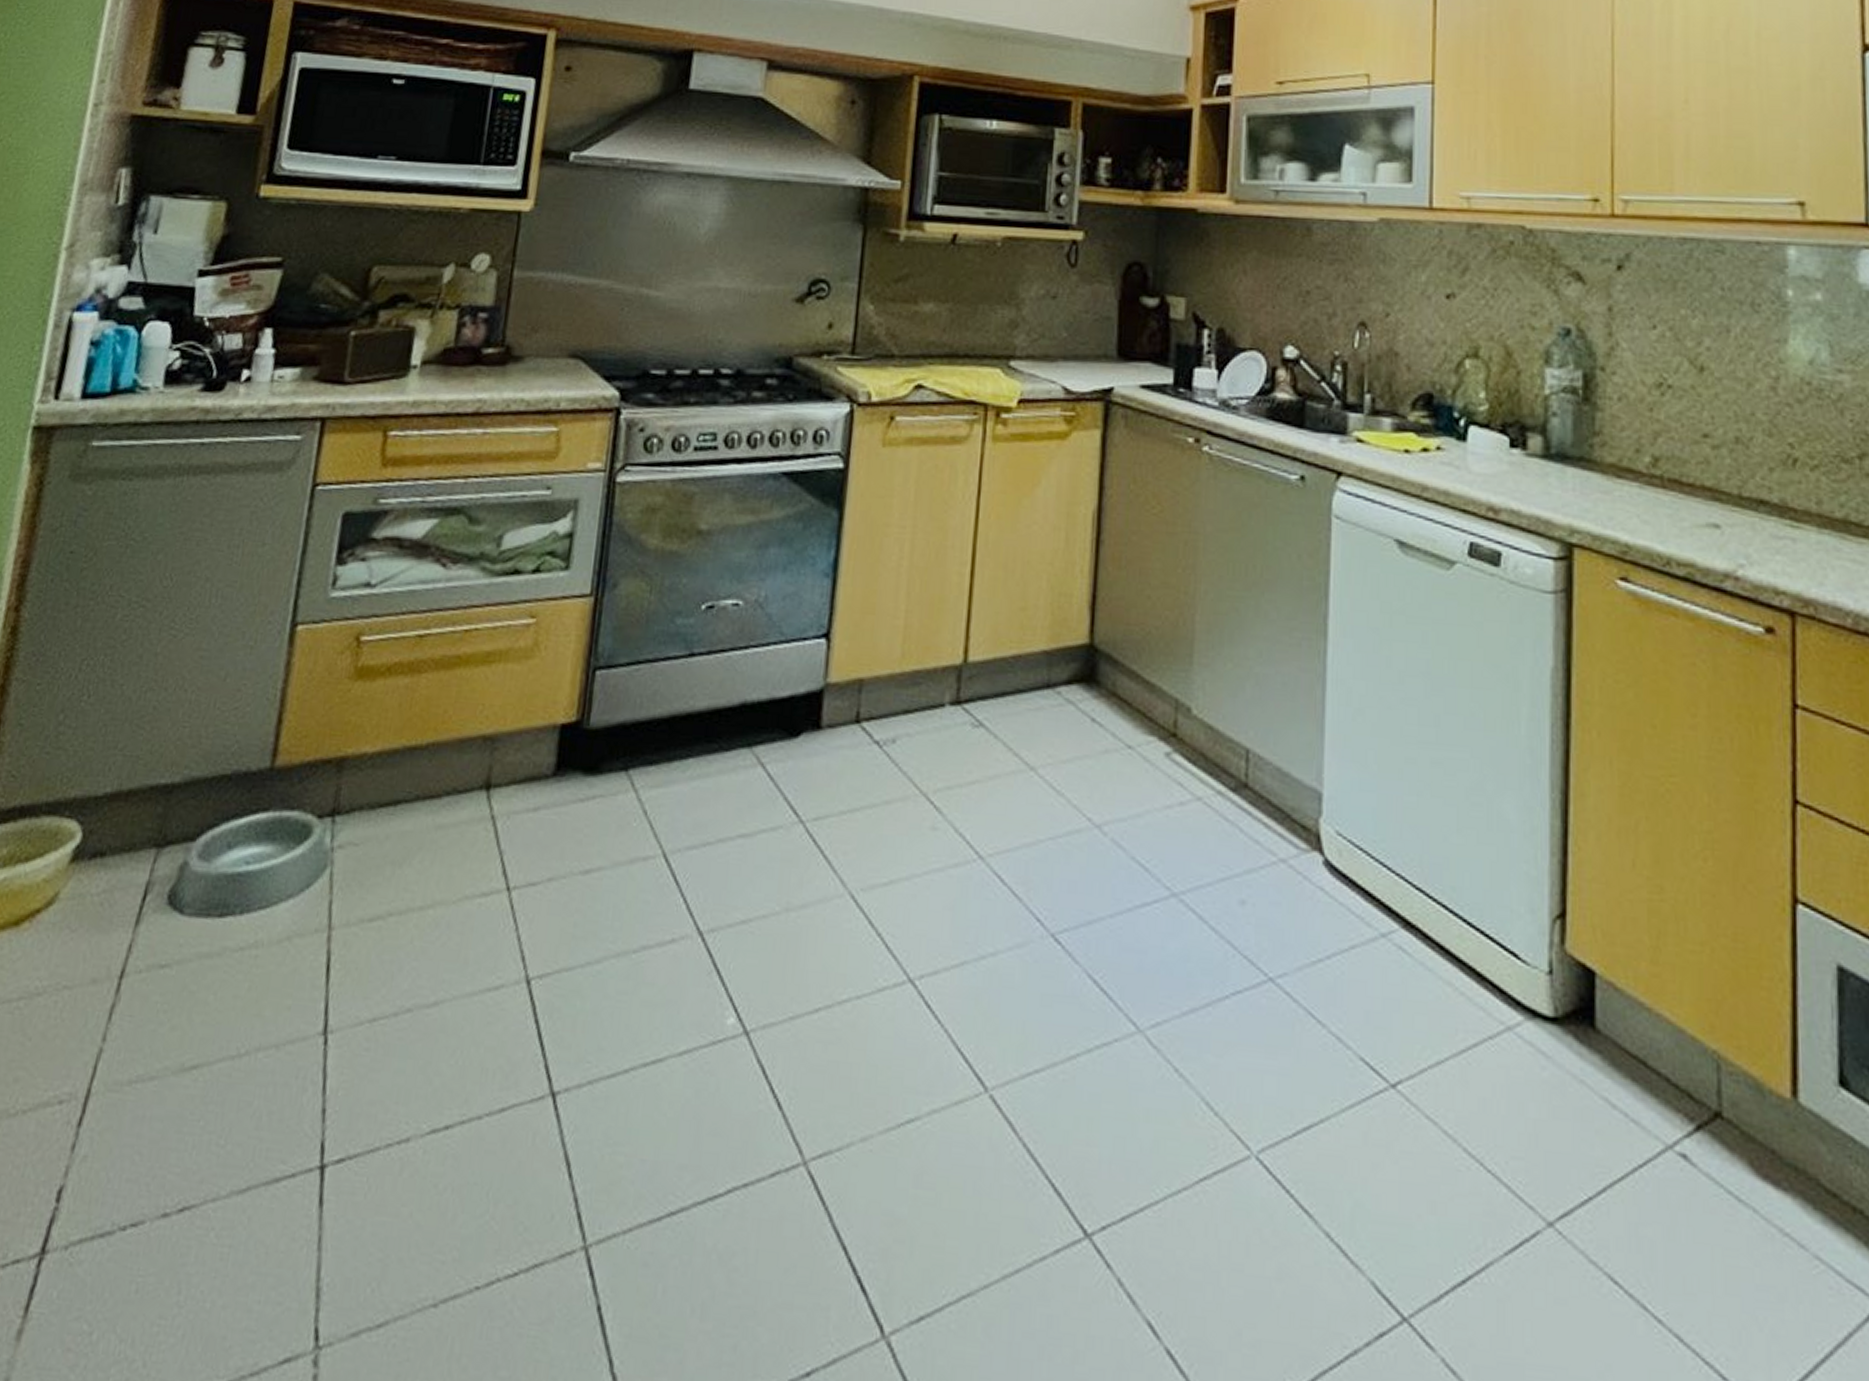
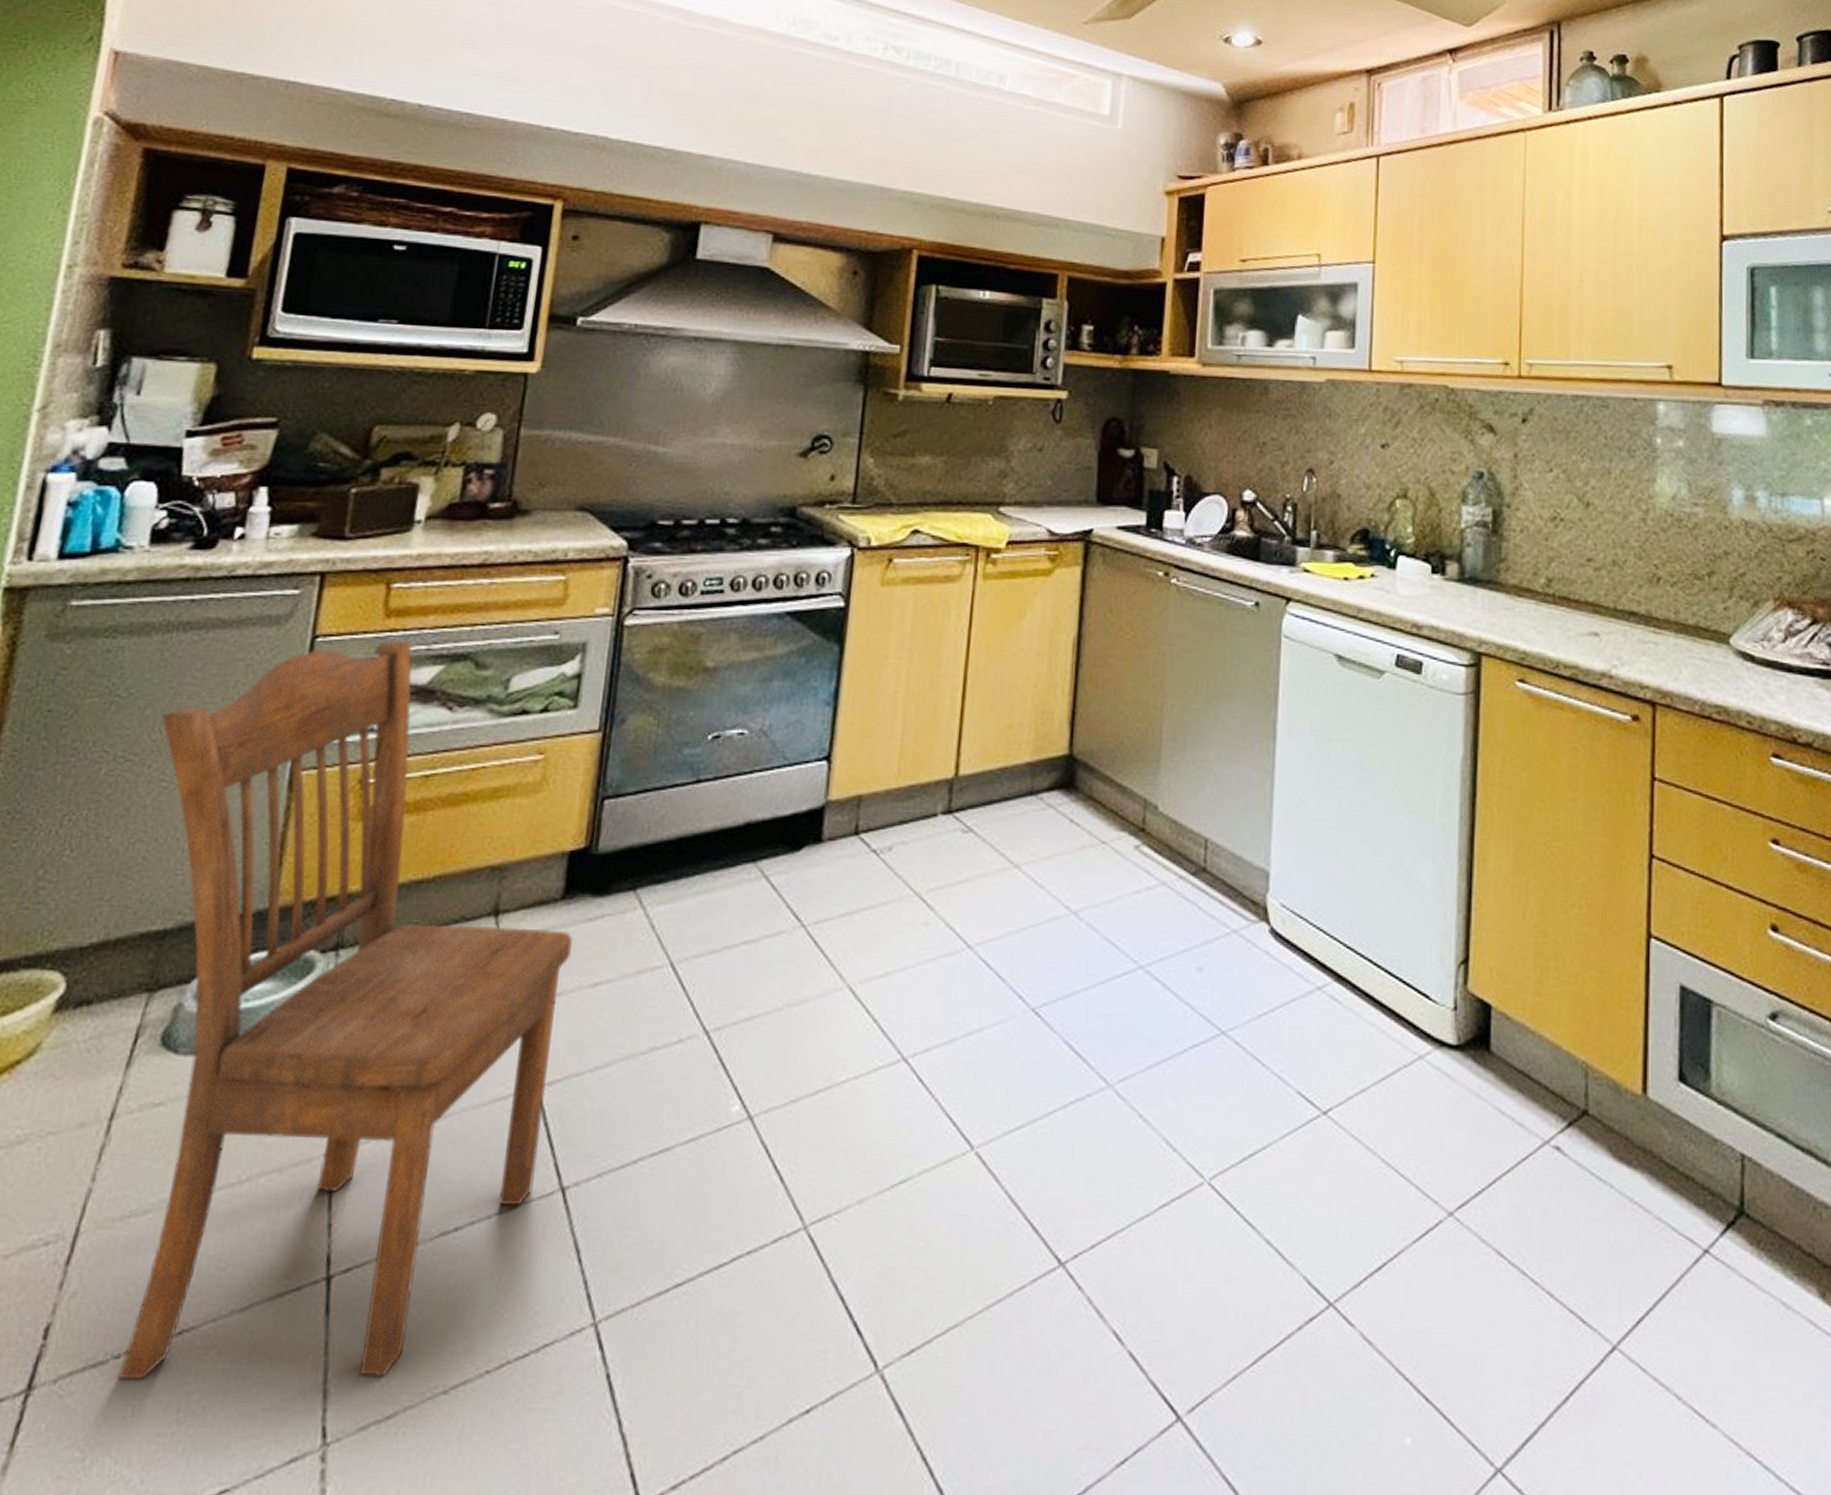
dining chair: none [122,490,564,1282] -> present [117,640,573,1380]

